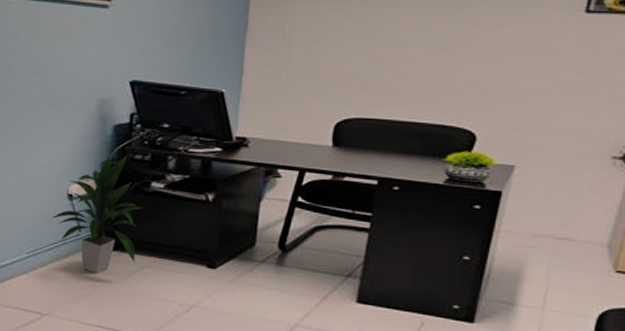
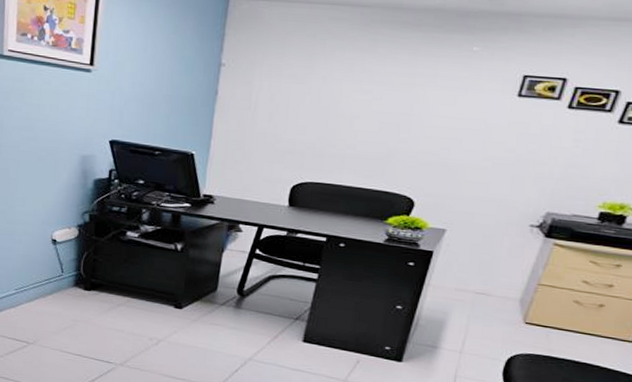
indoor plant: present [51,156,142,274] -> none [37,207,118,310]

